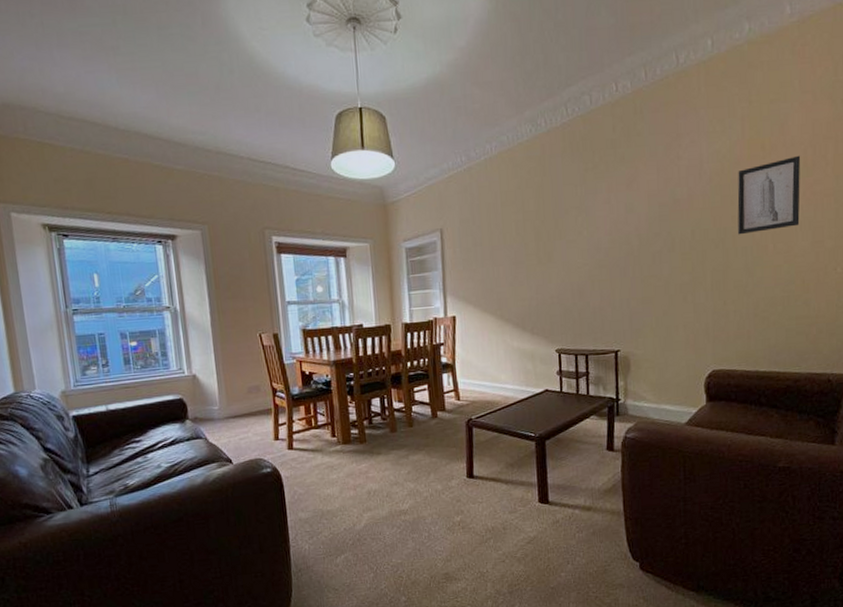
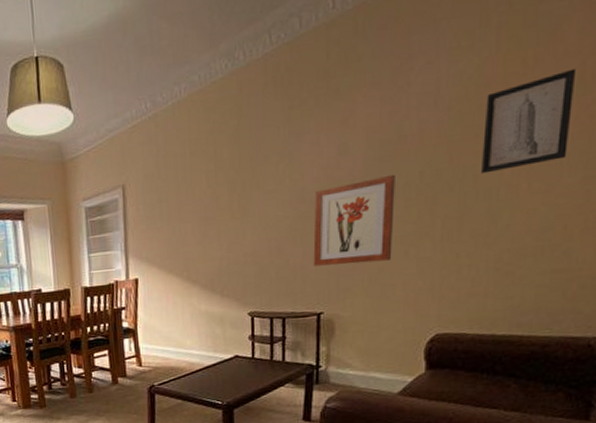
wall art: none [608,231,674,309] -> present [313,174,395,266]

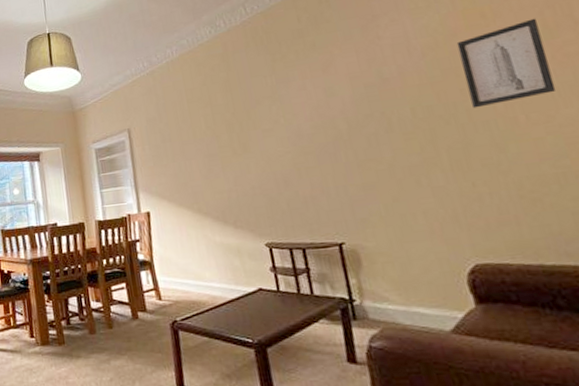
wall art: present [313,174,395,266] -> none [310,111,404,197]

